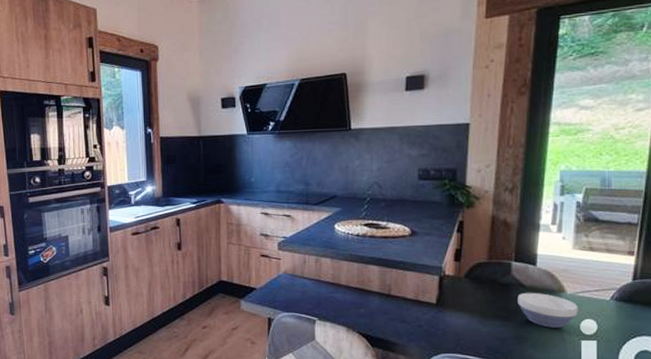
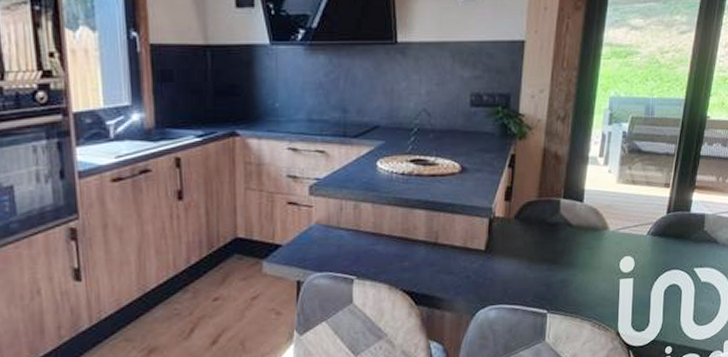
bowl: present [518,292,578,328] -> none [564,231,619,269]

